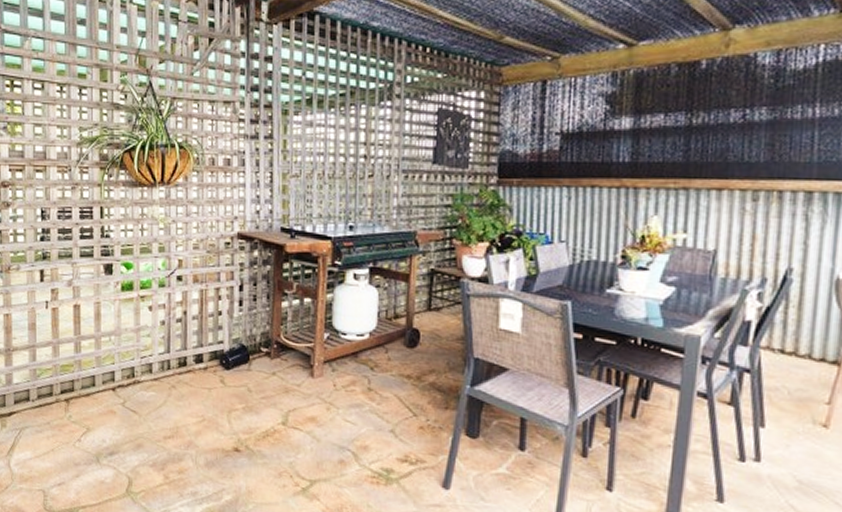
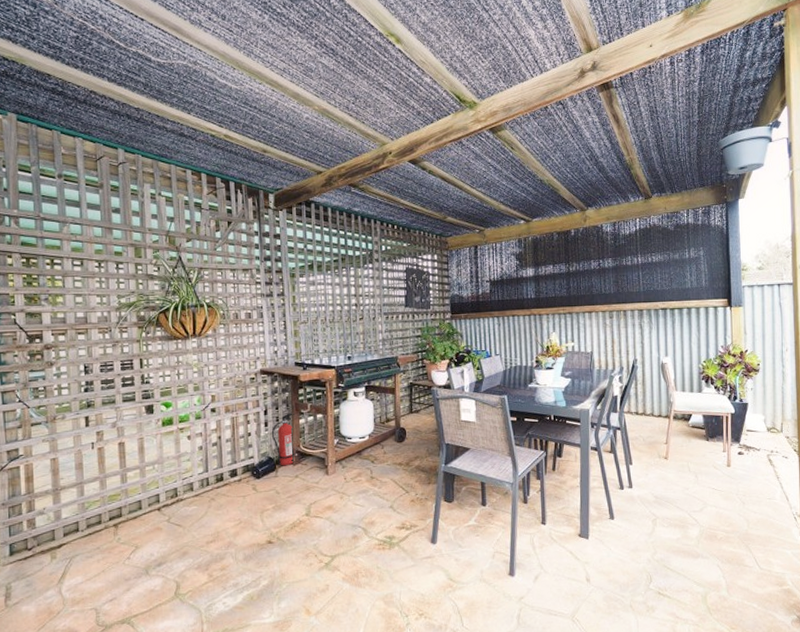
fire extinguisher: none [246,292,276,359] -> present [271,413,295,466]

